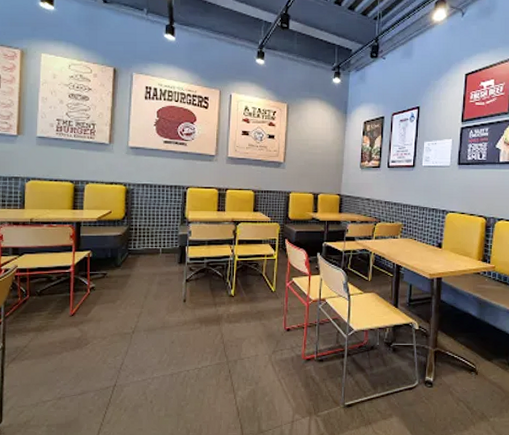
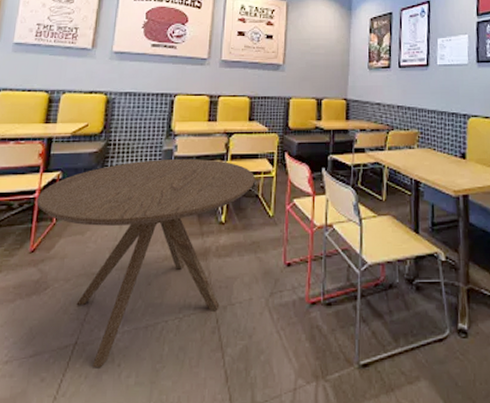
dining table: none [72,242,259,404] -> present [37,158,255,368]

